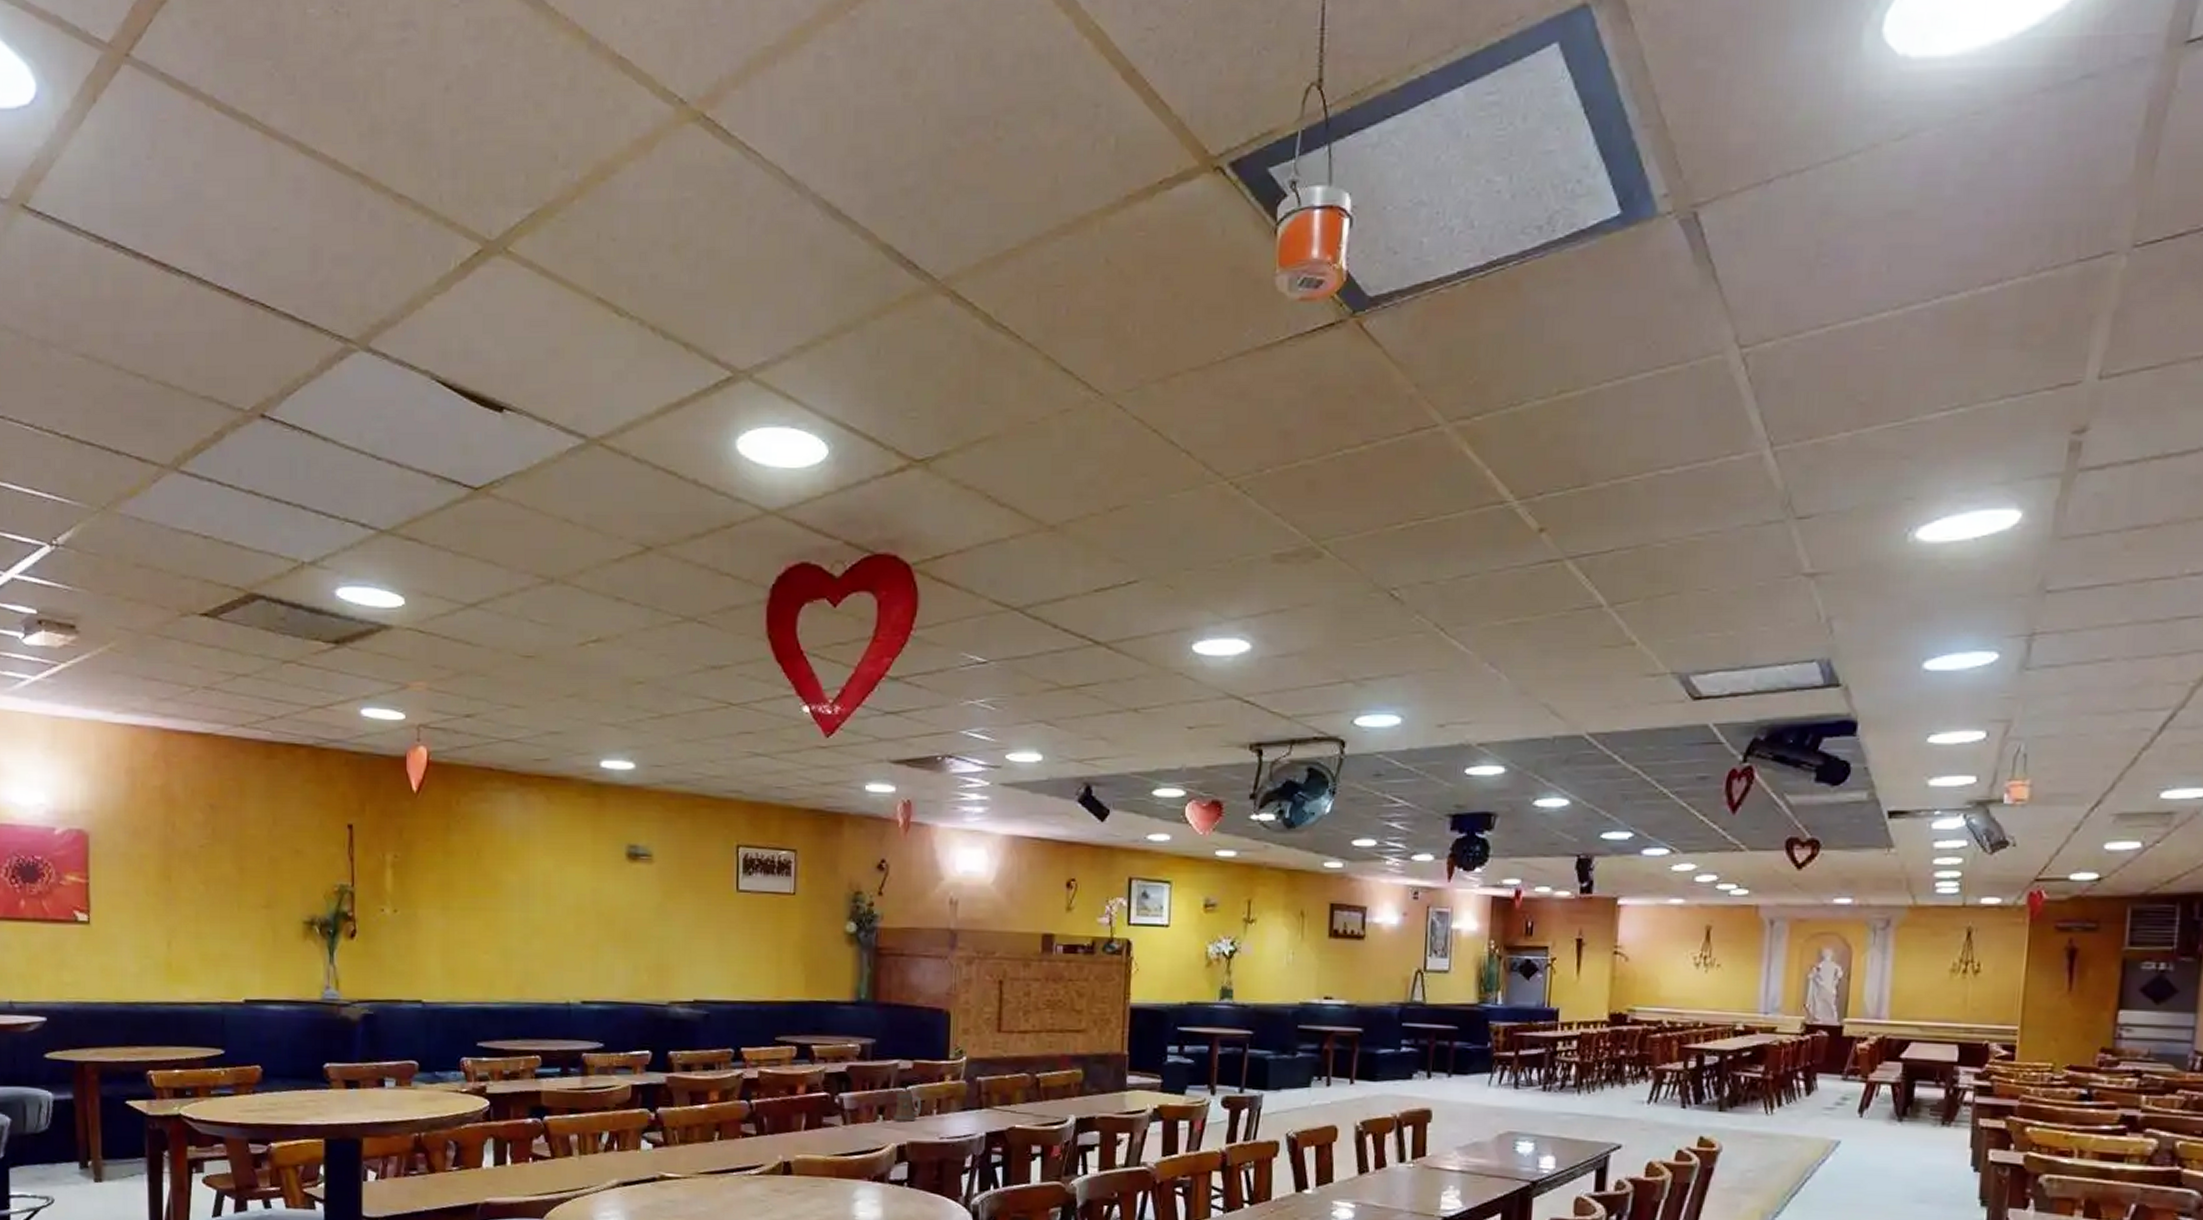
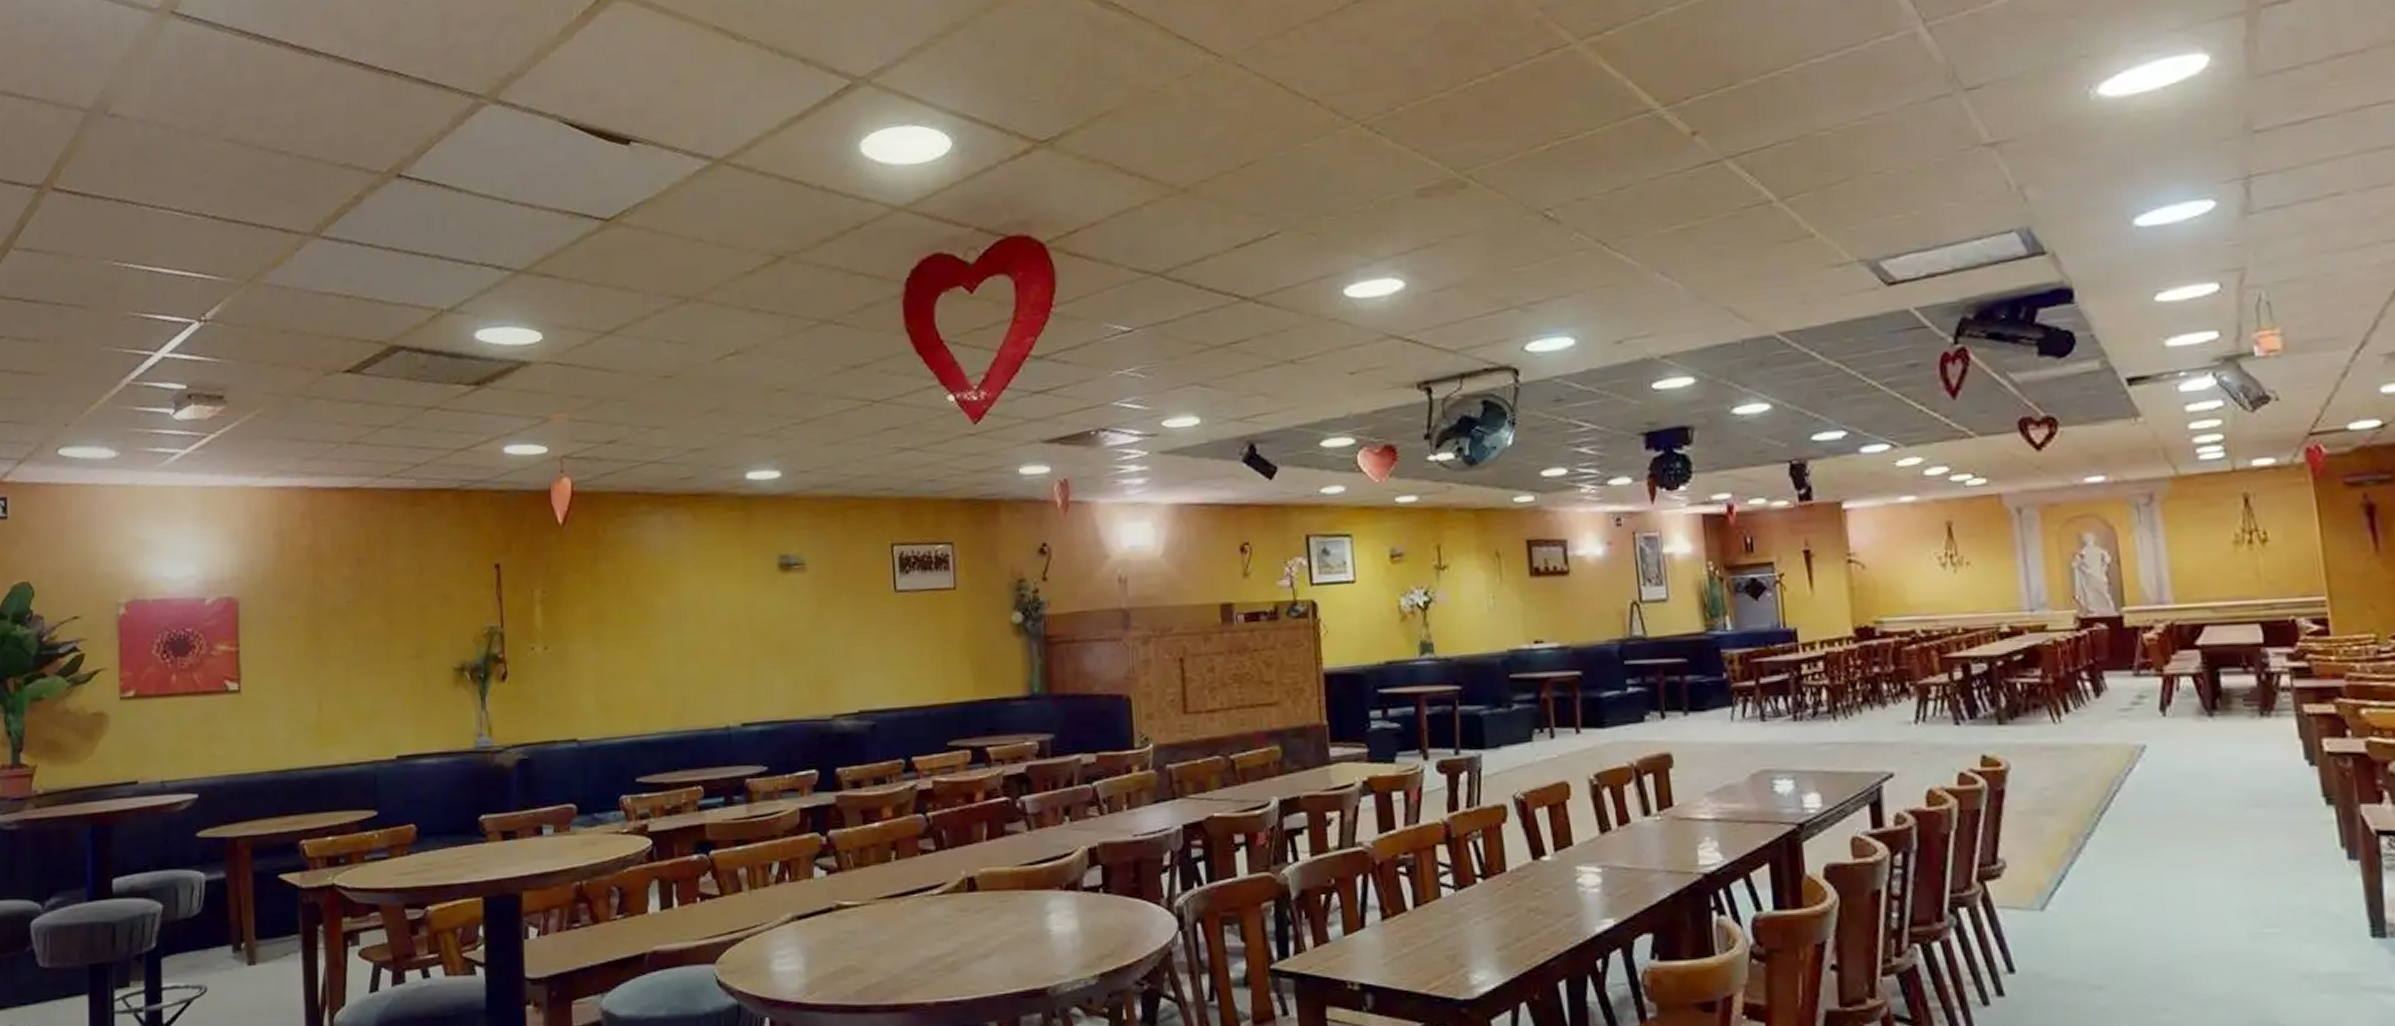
beer mug: present [893,1090,922,1122] -> none [1081,786,1111,823]

